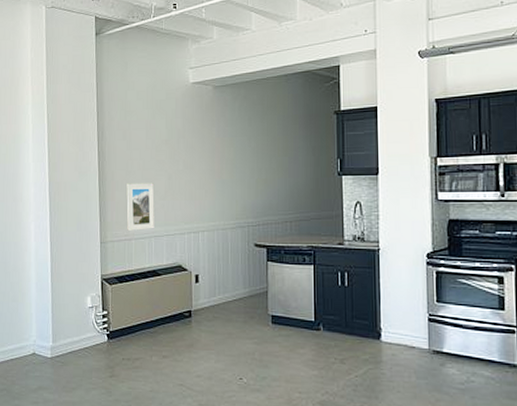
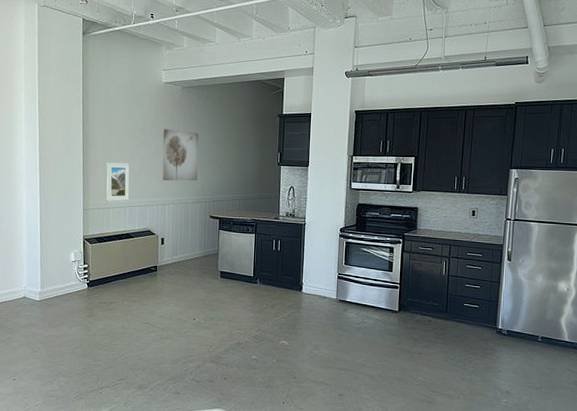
wall art: none [192,138,237,203] -> present [162,129,199,181]

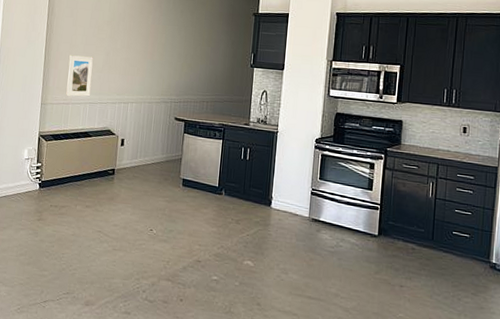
wall art: present [162,129,199,181] -> none [126,23,168,80]

